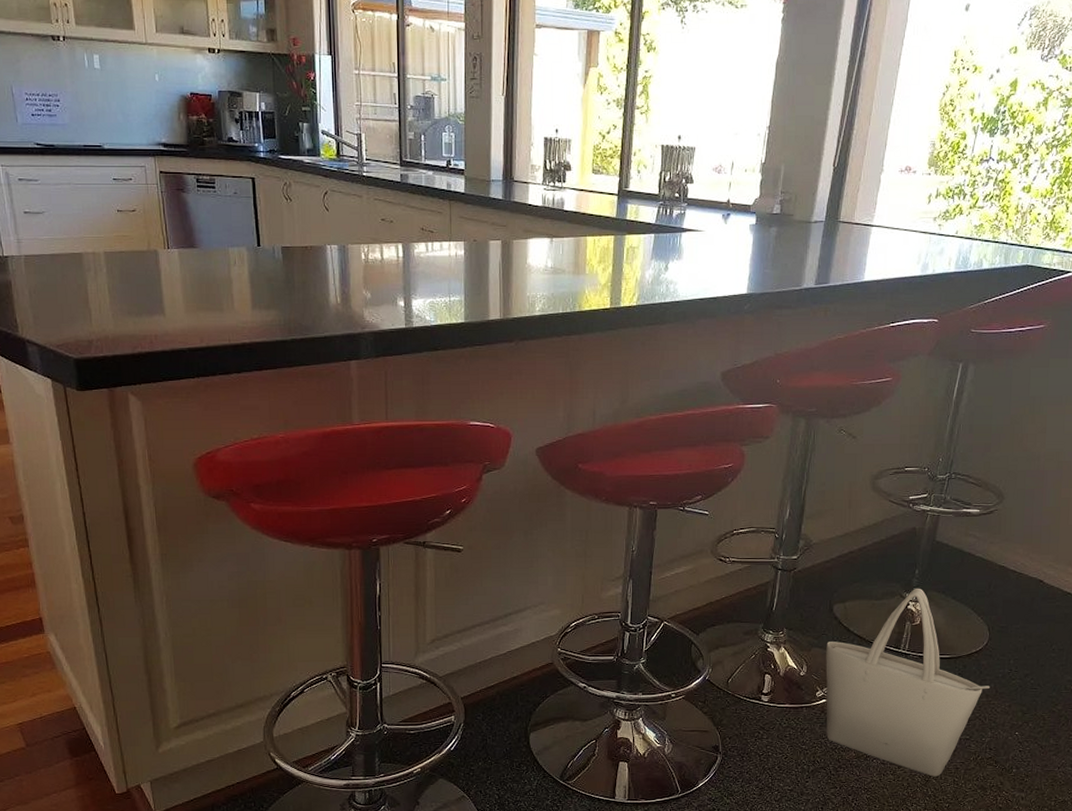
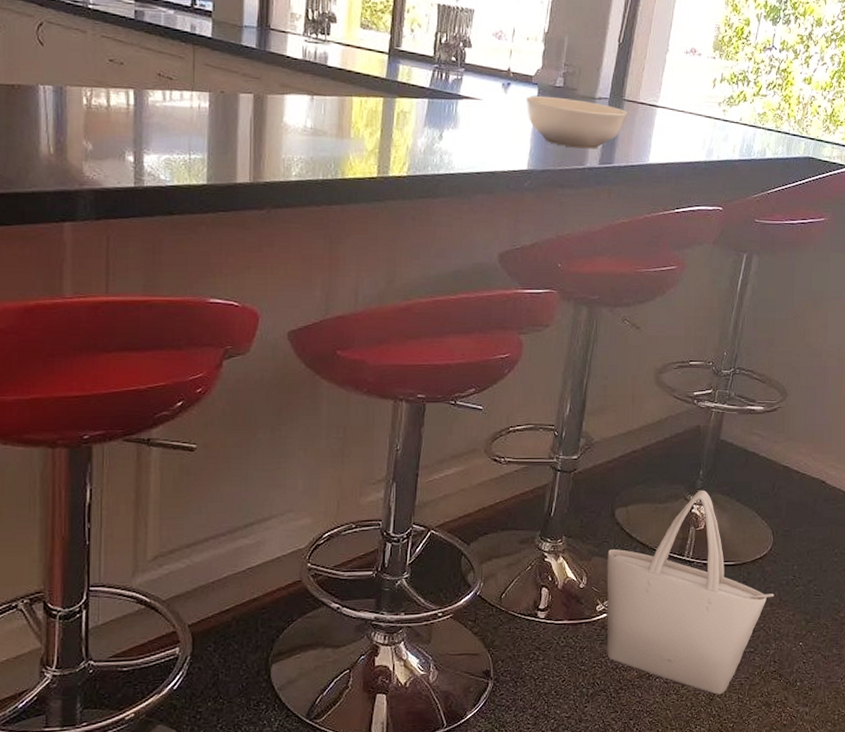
bowl: none [745,223,844,271] -> present [526,95,629,149]

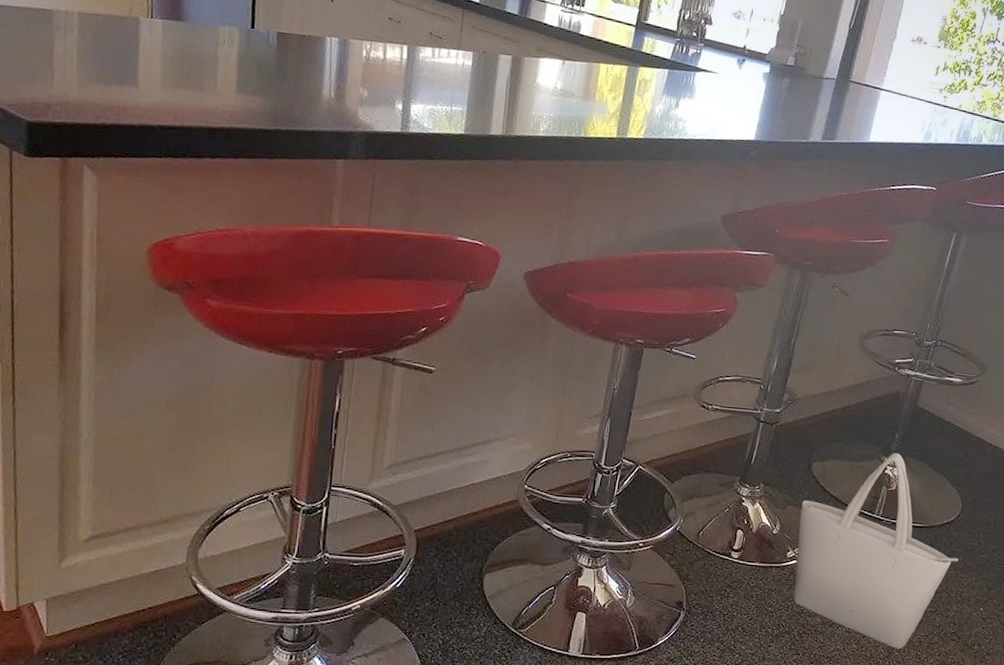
bowl: present [526,95,629,149] -> none [758,72,854,125]

